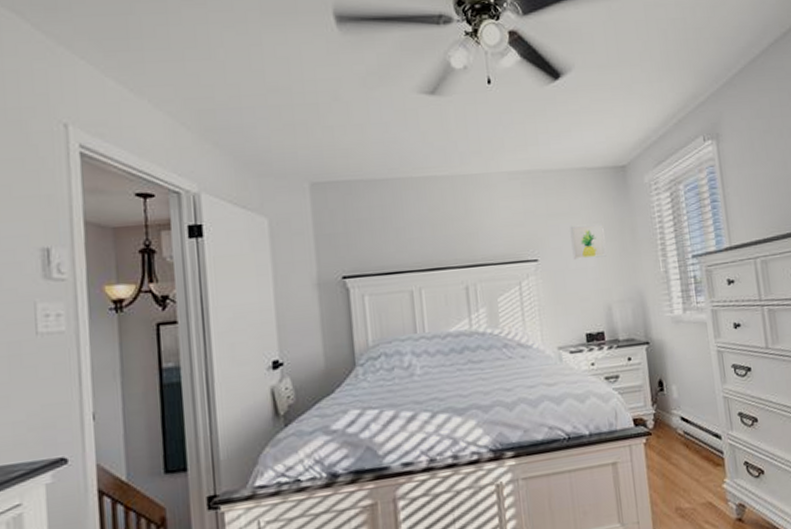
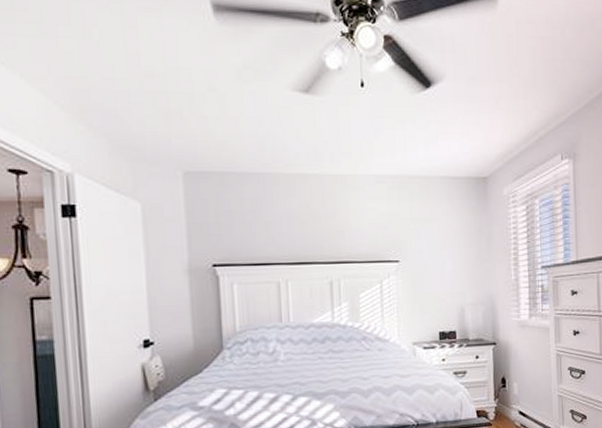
wall art: present [570,223,607,260] -> none [431,230,463,263]

